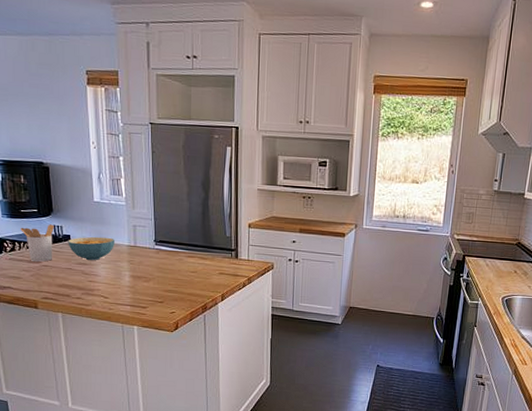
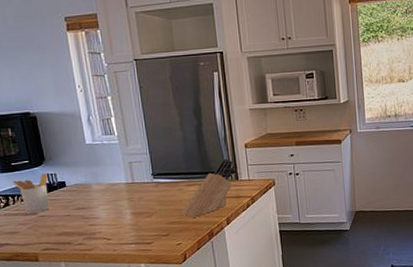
cereal bowl: present [68,236,114,261] -> none [63,177,112,205]
knife block: none [178,236,236,289] -> present [181,160,235,218]

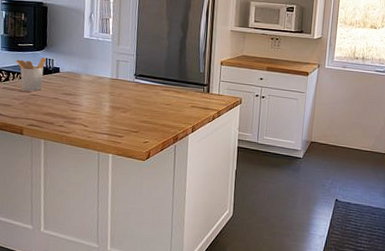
knife block: present [181,160,235,218] -> none [153,72,208,120]

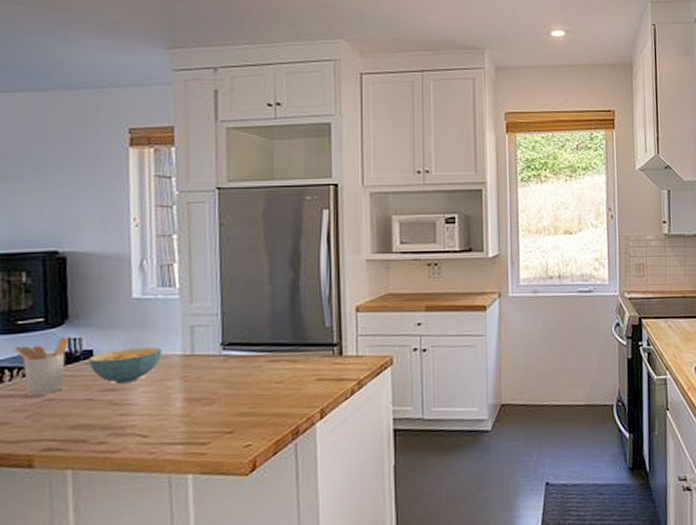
cereal bowl: none [57,69,99,92] -> present [89,346,161,385]

